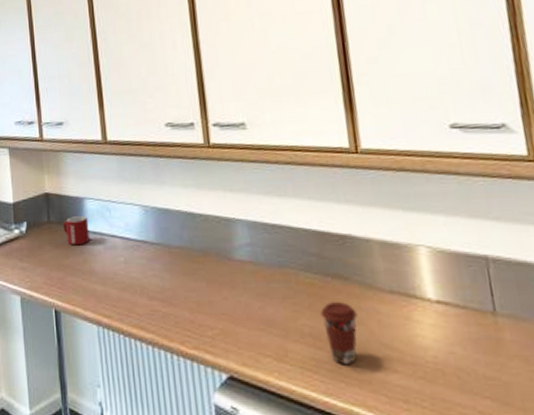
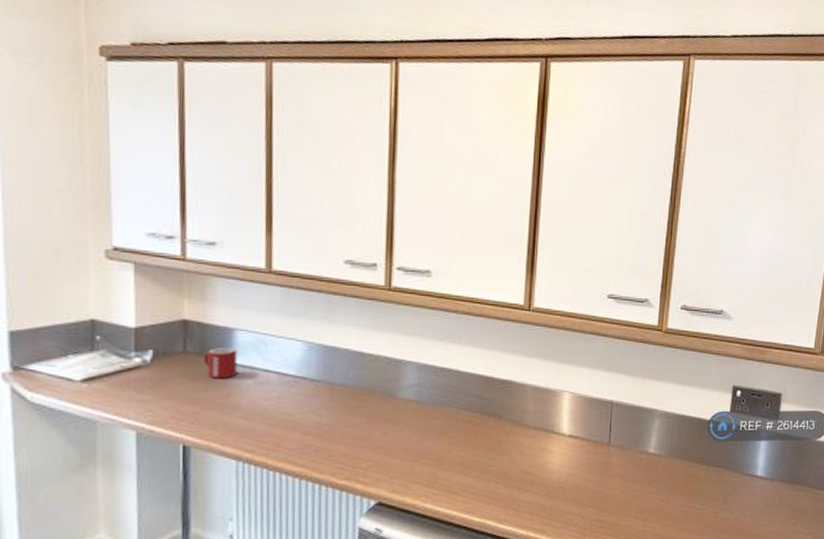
coffee cup: present [320,301,358,365] -> none [473,435,504,488]

